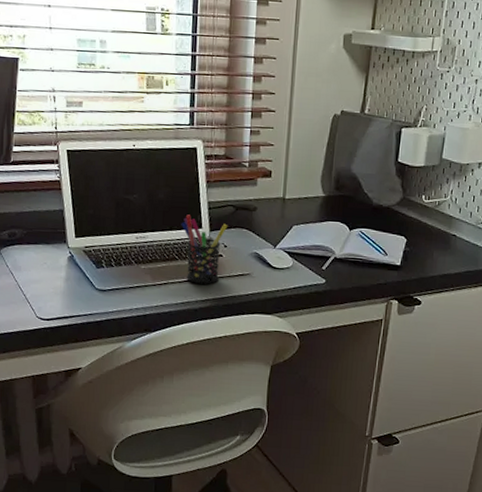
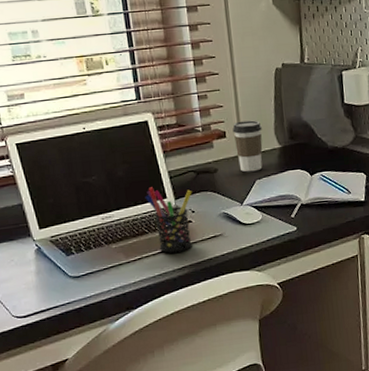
coffee cup: none [279,163,309,217] -> present [232,120,263,172]

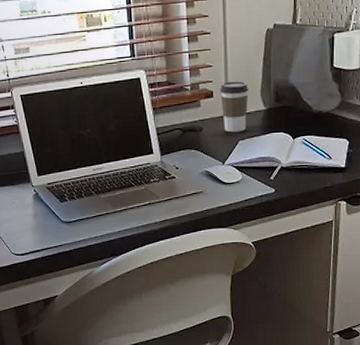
pen holder: present [145,187,192,254] -> none [133,142,177,206]

